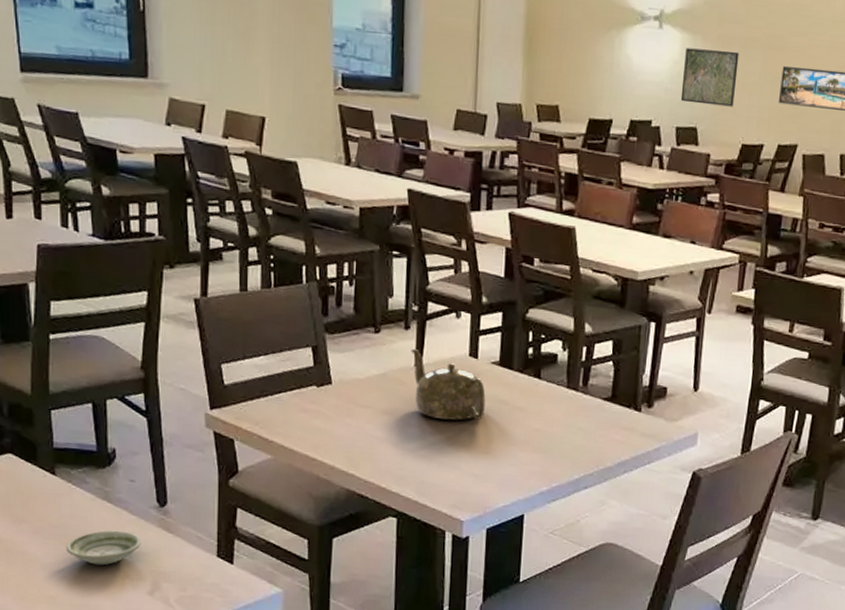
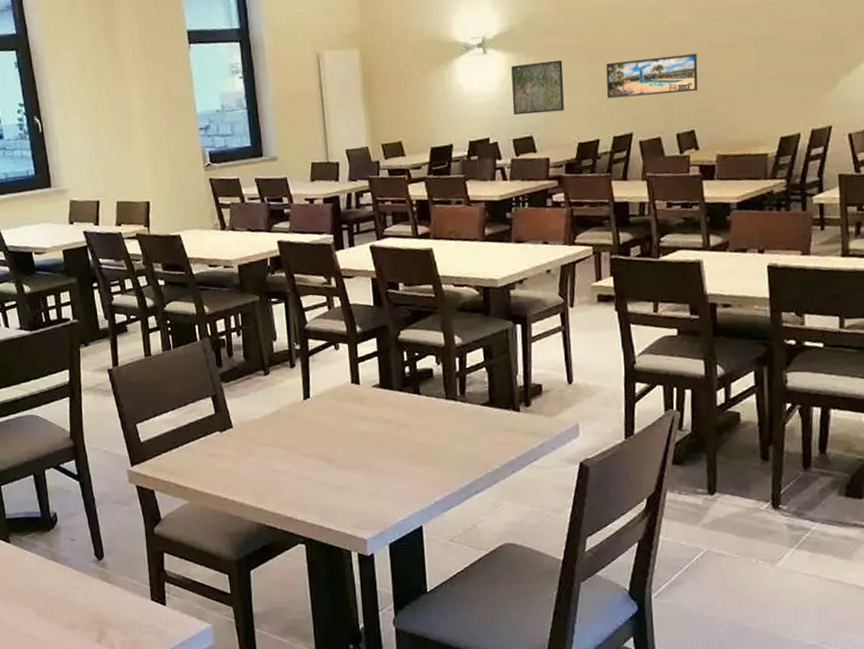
saucer: present [65,530,142,565] -> none [24,586,86,620]
teapot: present [411,348,486,421] -> none [298,383,373,446]

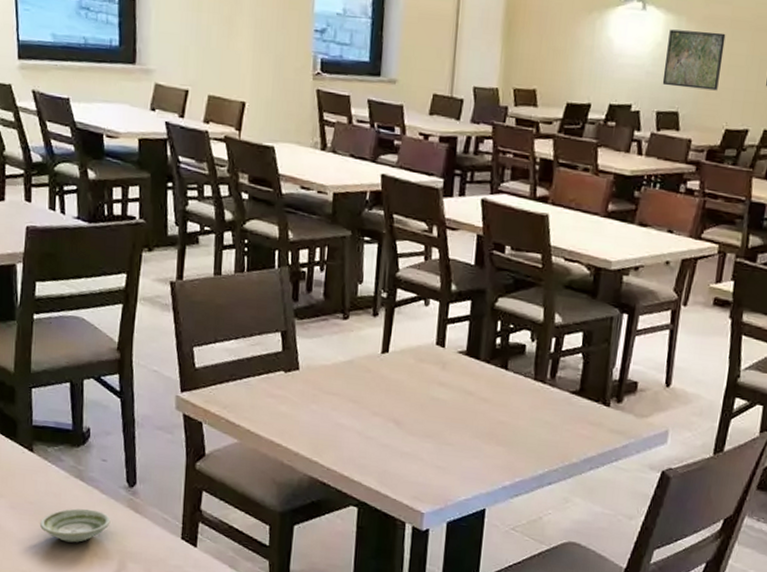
saucer: none [24,586,86,620] -> present [39,508,111,543]

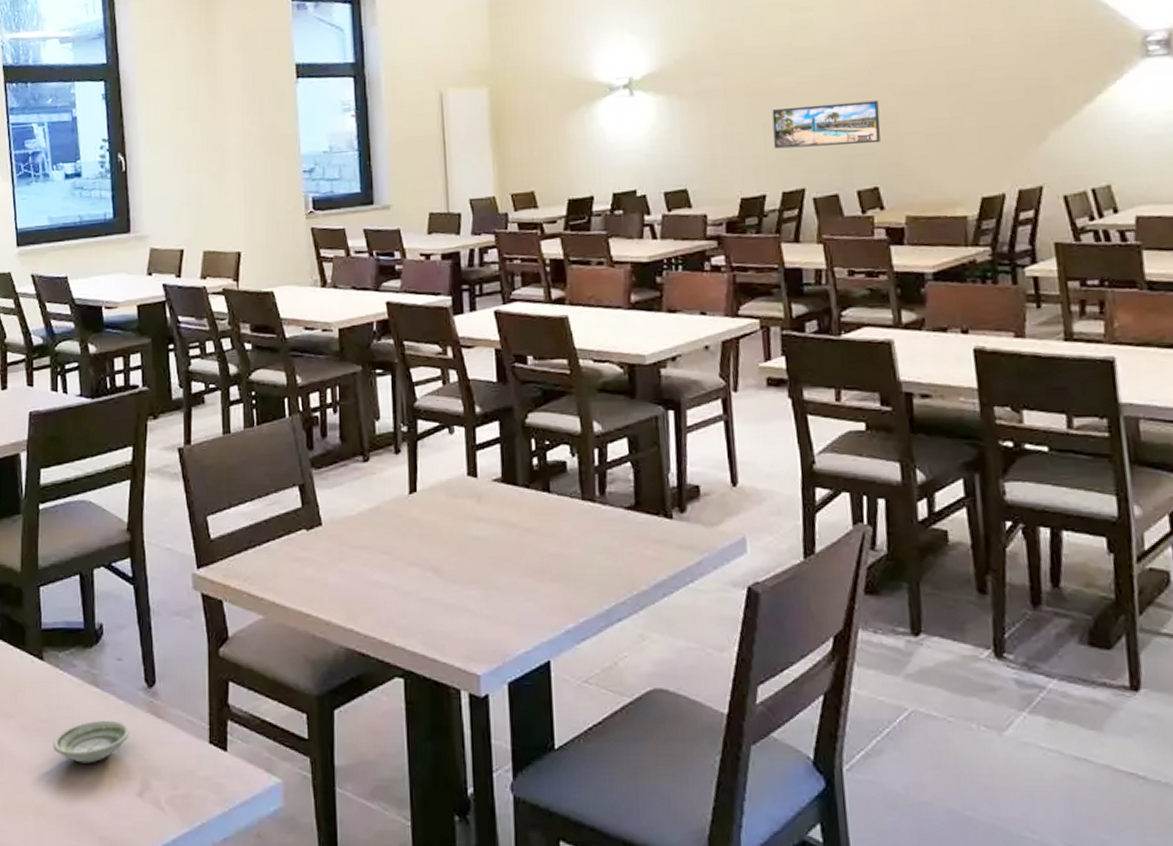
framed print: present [662,29,726,91] -> none [662,104,724,165]

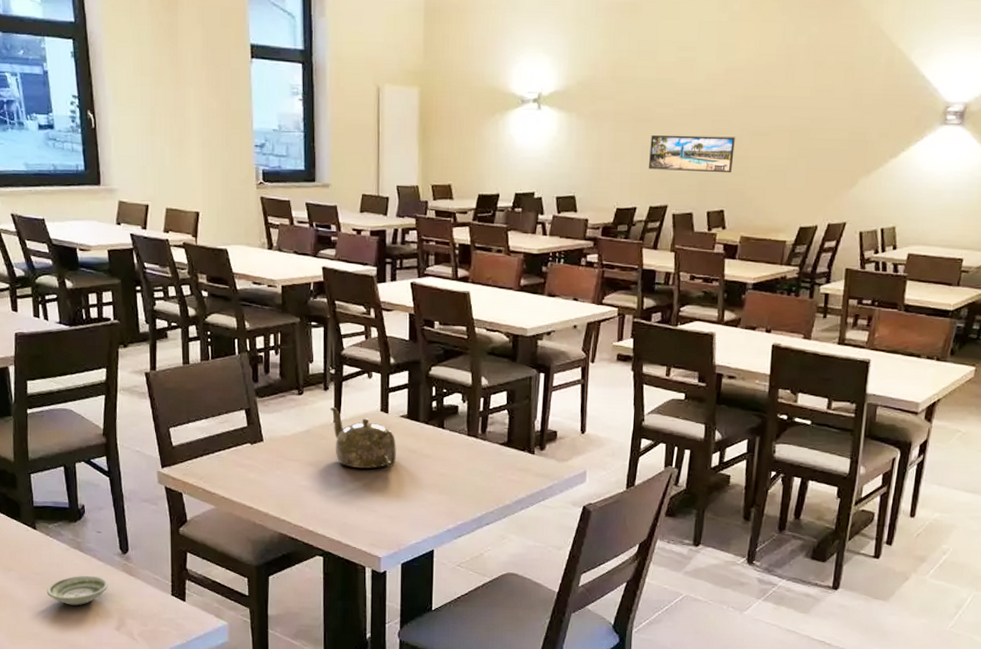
teapot: none [403,474,491,553] -> present [330,406,396,469]

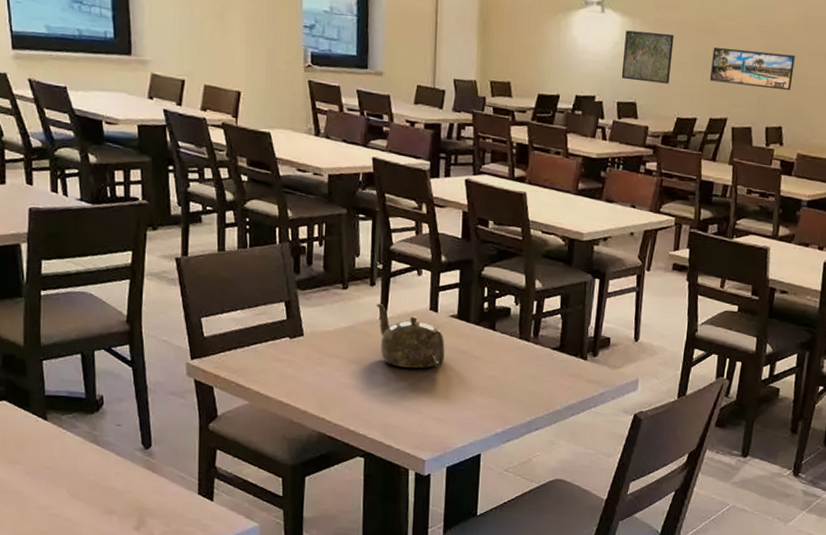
saucer: present [46,575,109,606] -> none [57,471,128,503]
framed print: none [559,125,611,176] -> present [621,30,674,84]

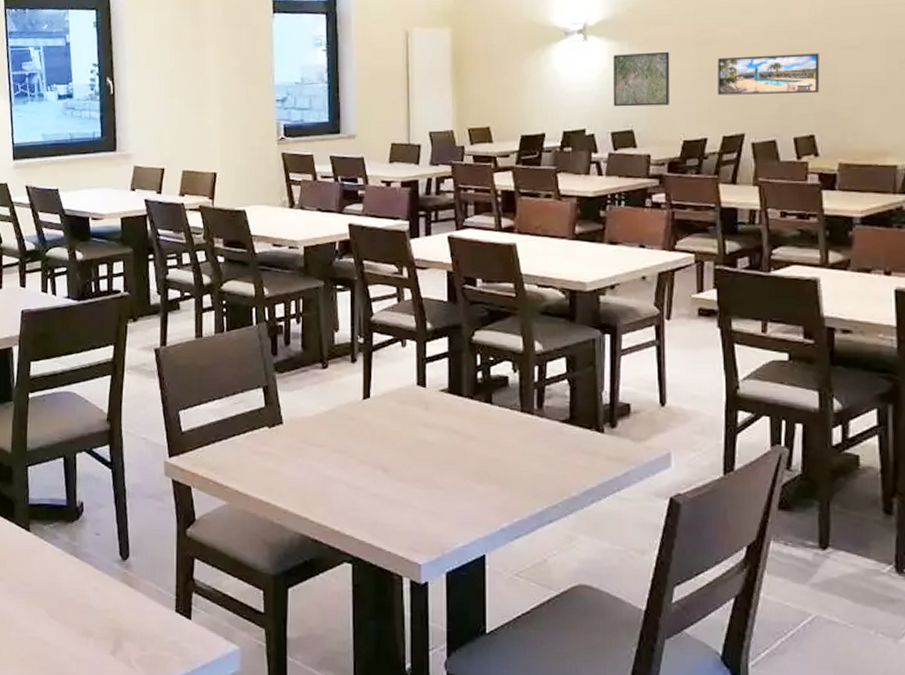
teapot: present [376,303,445,369] -> none [358,381,436,454]

